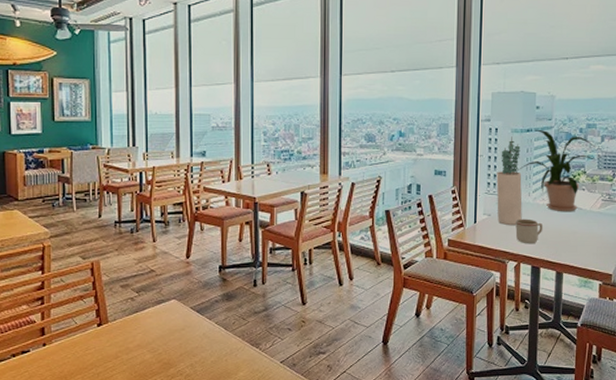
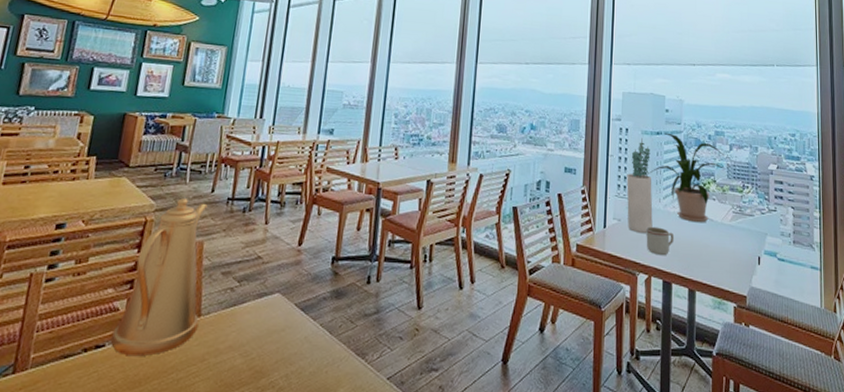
coffee pot: none [33,225,107,358] -> present [110,198,208,357]

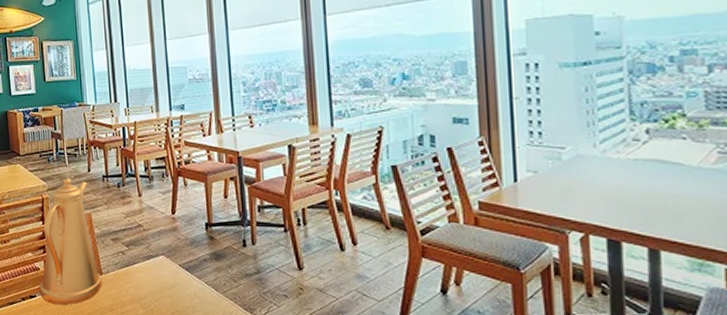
vase: present [626,138,653,234] -> none [541,72,586,186]
house plant: present [646,132,726,223] -> none [571,61,703,169]
mug: present [646,226,675,256] -> none [577,177,622,211]

